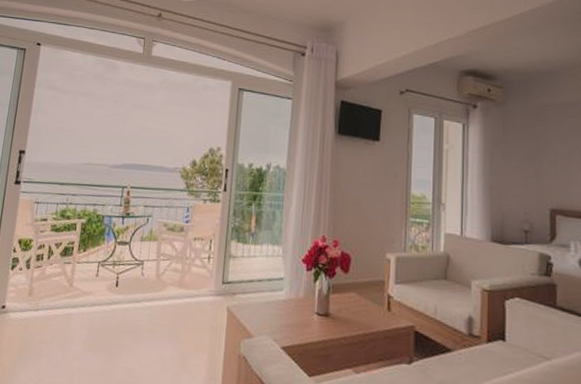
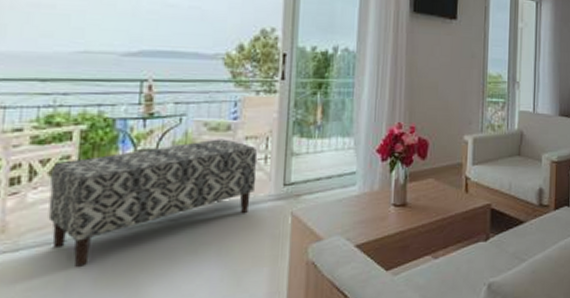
bench: none [57,238,203,330] -> present [48,139,258,267]

